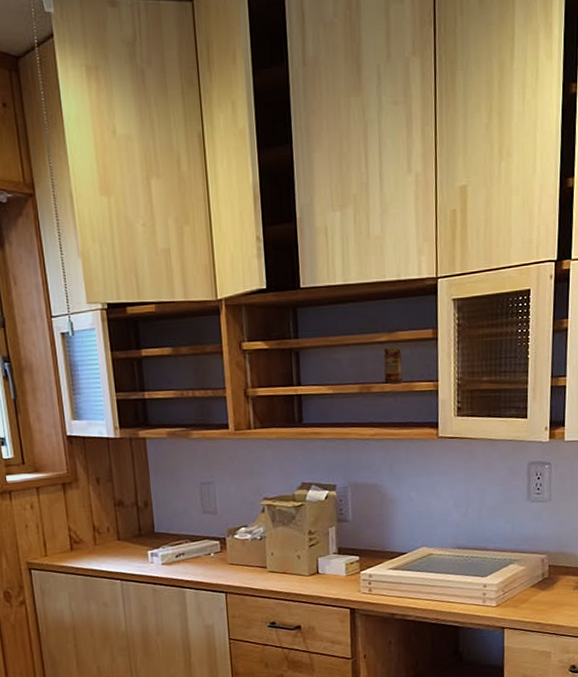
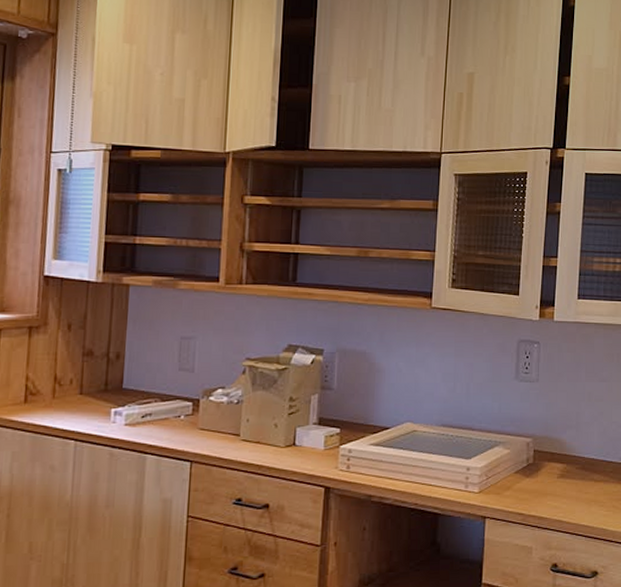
canister: present [383,347,405,384] -> none [381,214,403,250]

